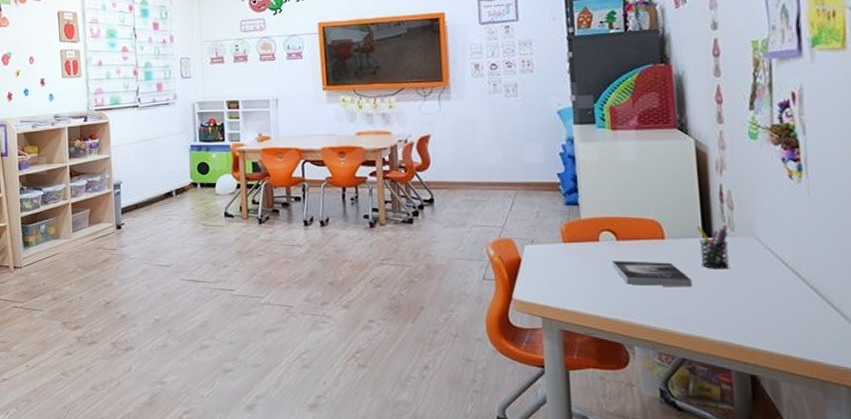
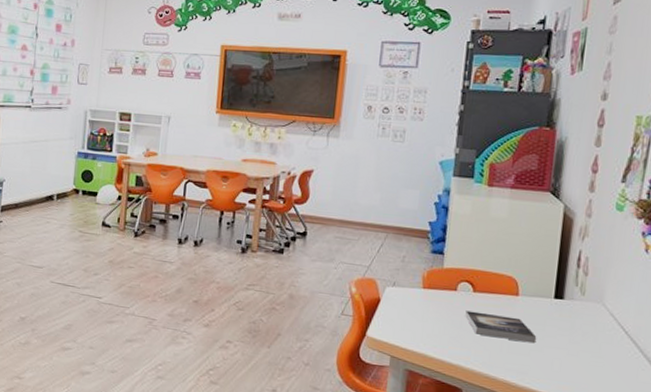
pen holder: present [695,225,729,269] -> none [548,286,579,331]

